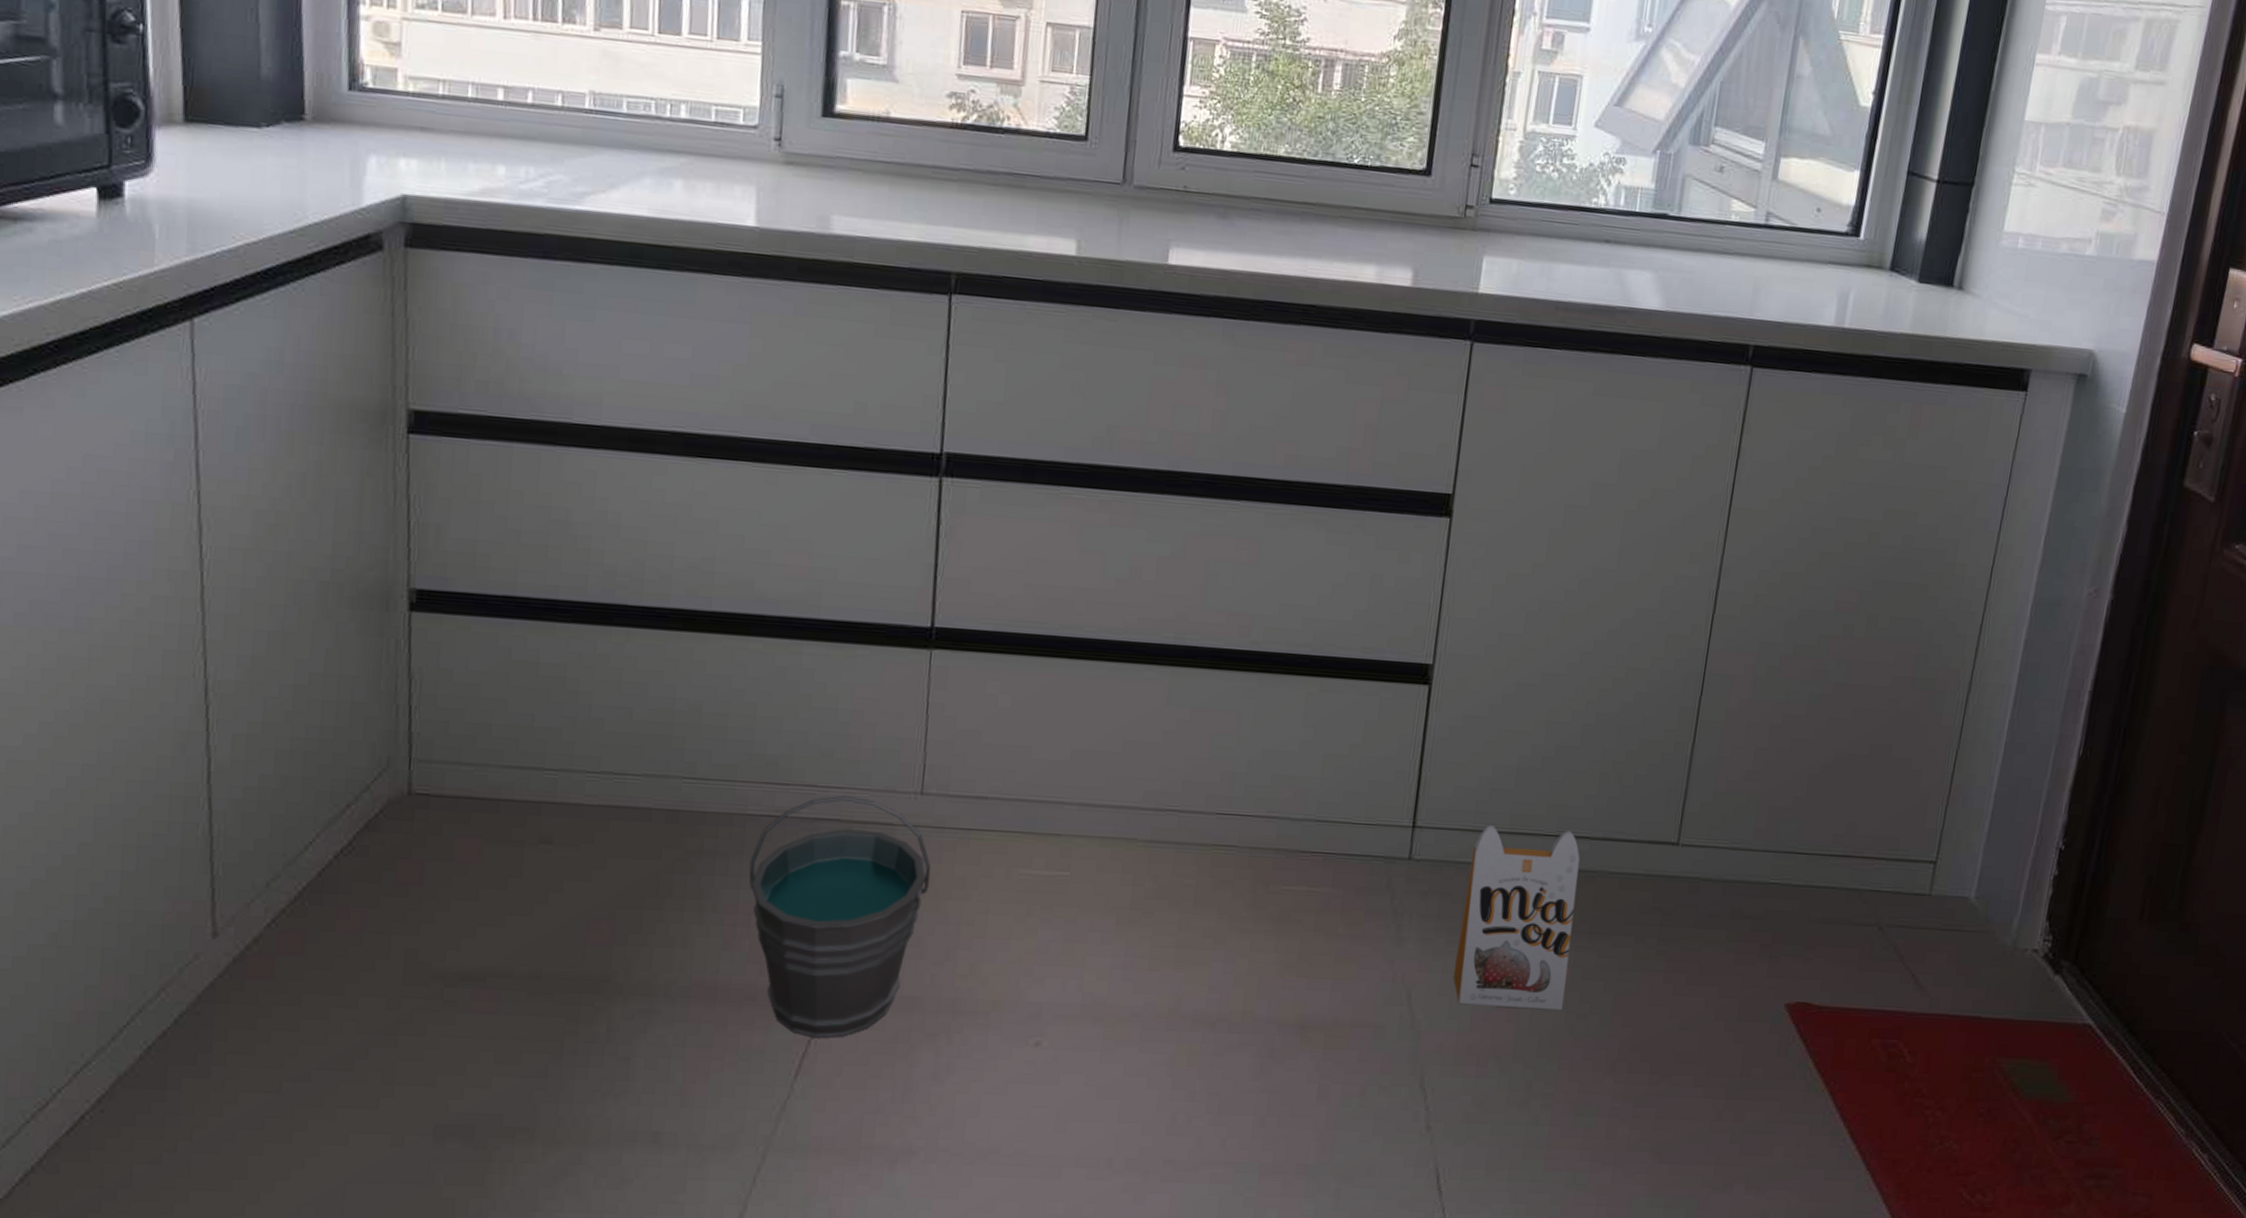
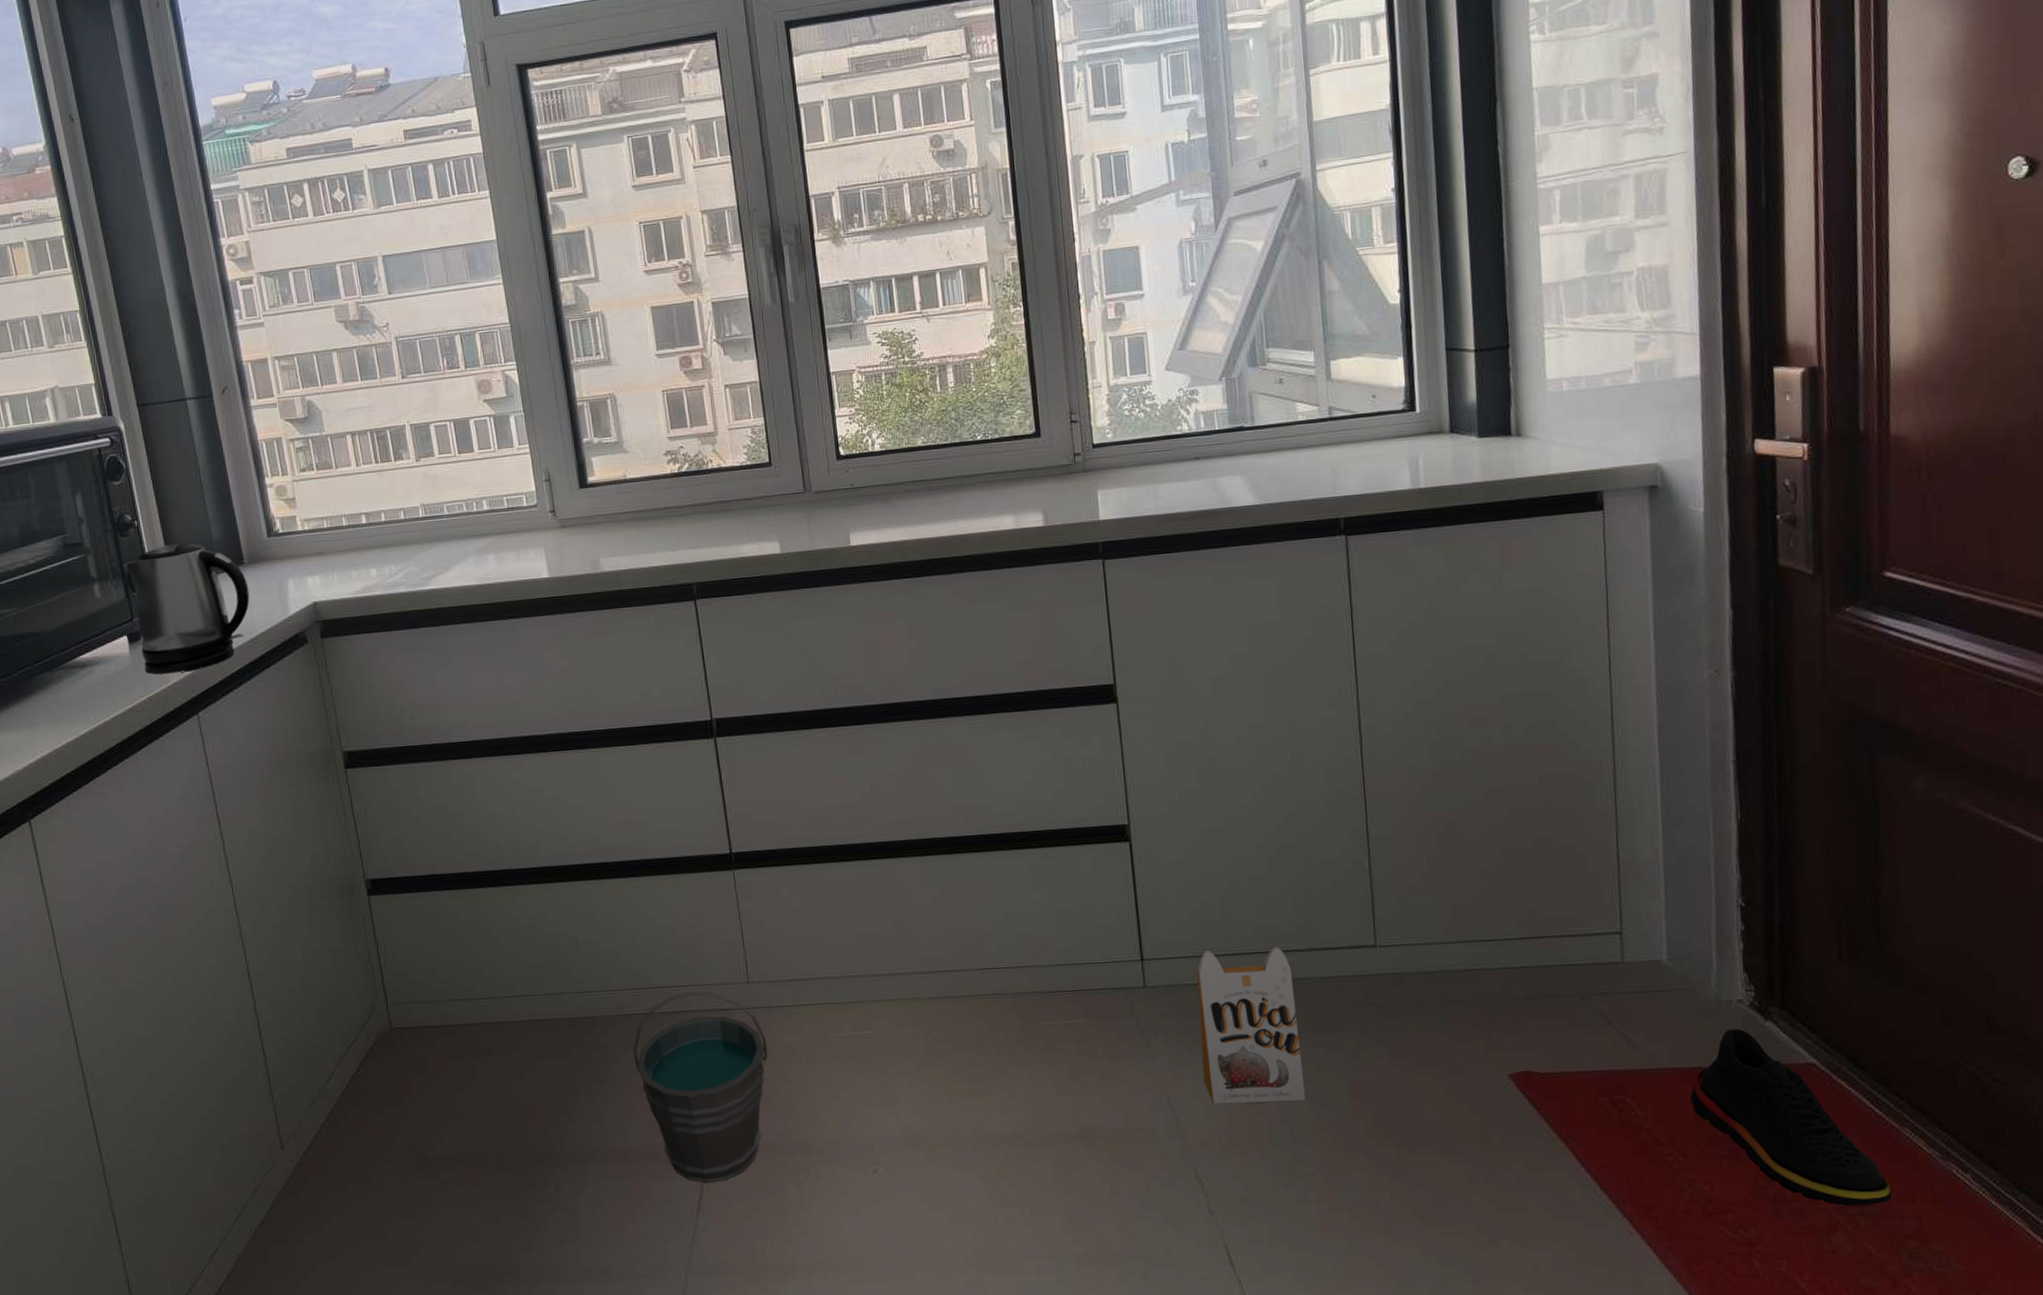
kettle: none [114,69,306,258] -> present [126,542,250,675]
shoe: none [1962,979,2132,1179] -> present [1690,1028,1892,1206]

